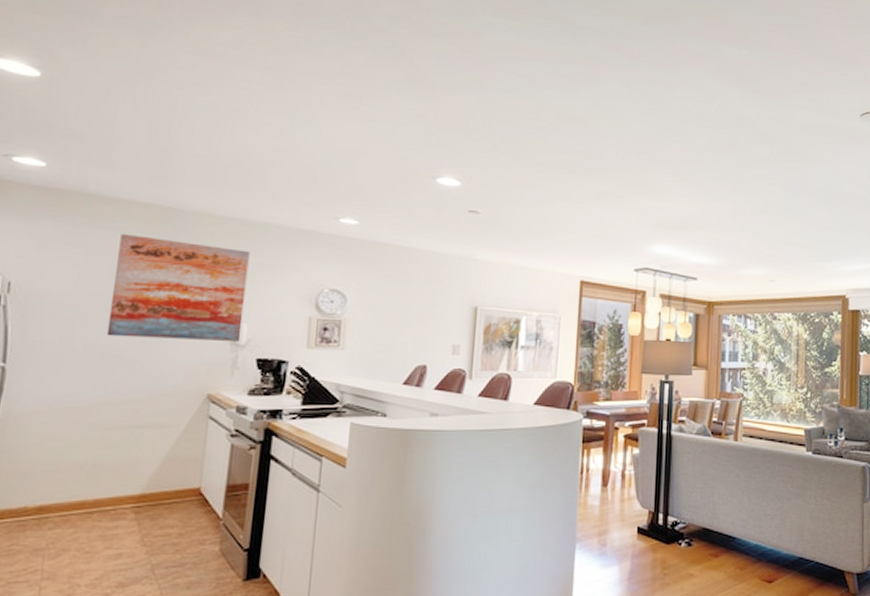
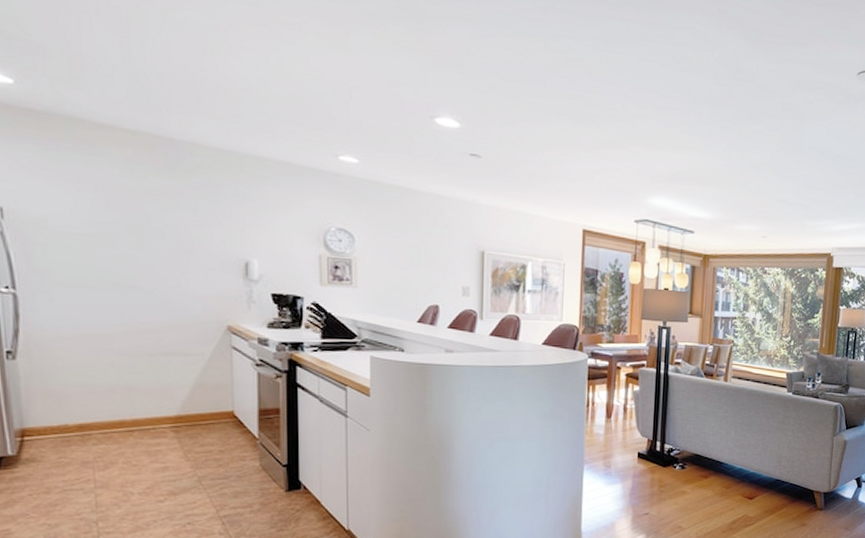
wall art: present [106,233,250,341] -> none [111,161,253,276]

